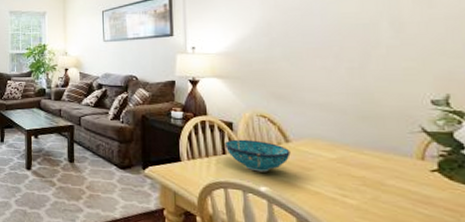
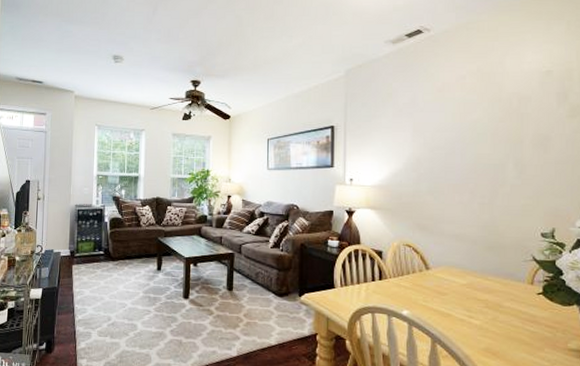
bowl: present [224,139,291,172] -> none [374,267,430,297]

